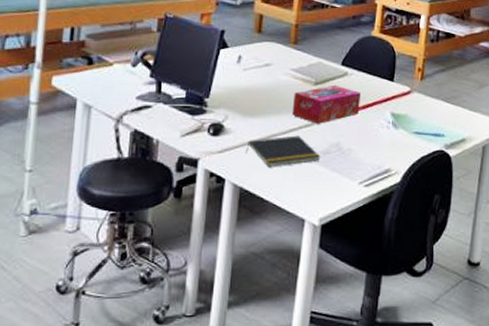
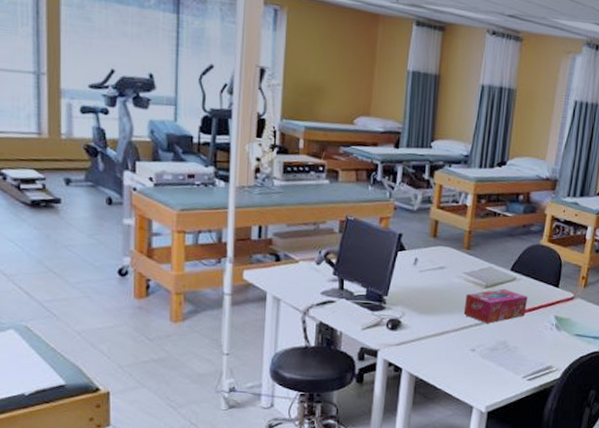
notepad: present [246,135,321,166] -> none [421,333,489,359]

